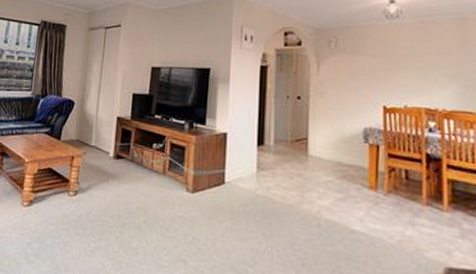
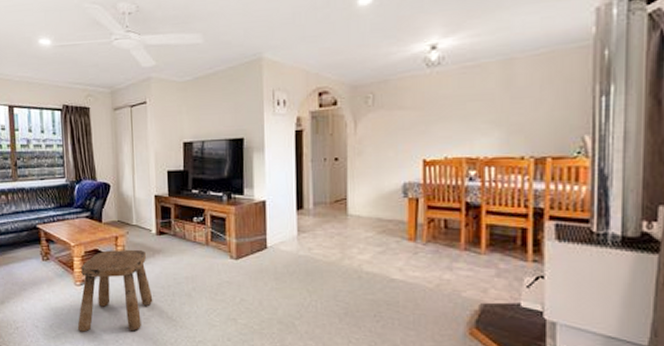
stool: none [16,170,101,264] -> present [77,249,153,332]

